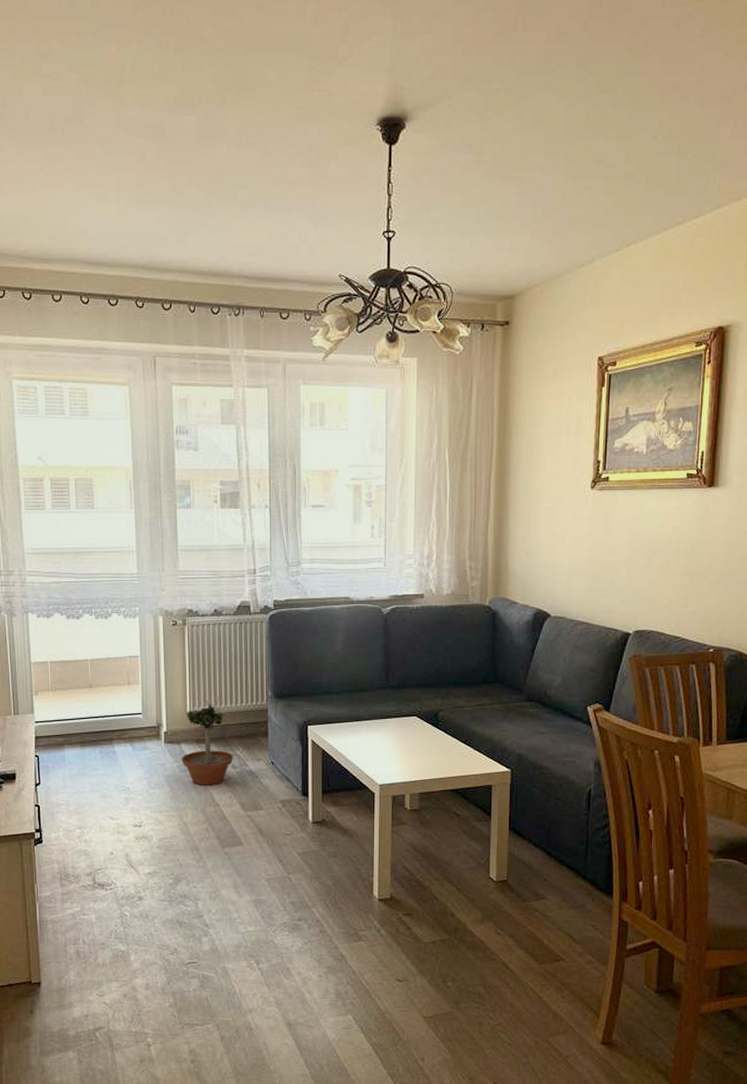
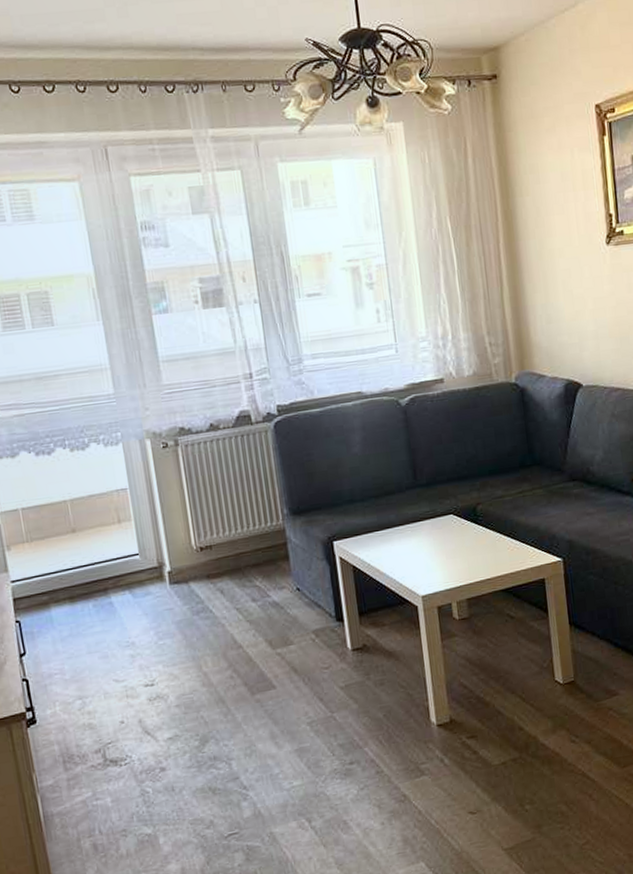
potted tree: present [181,696,234,785] -> none [191,521,253,628]

